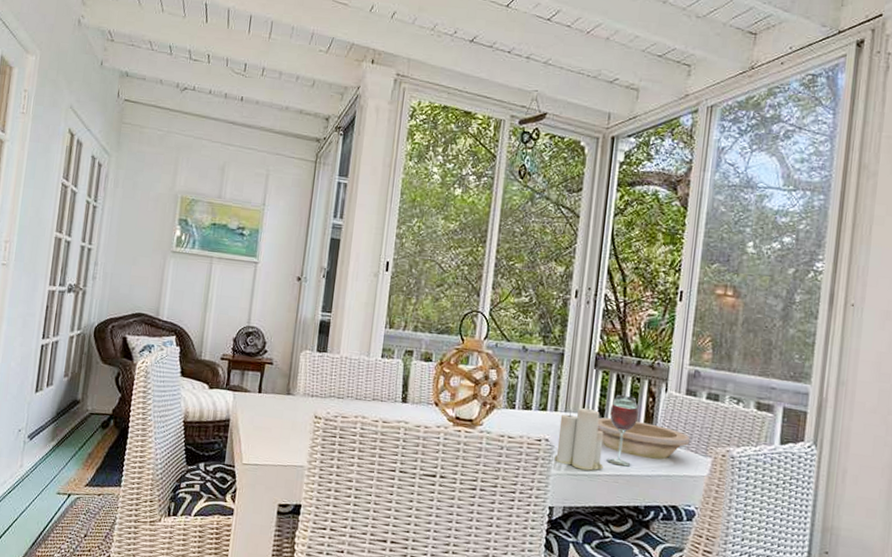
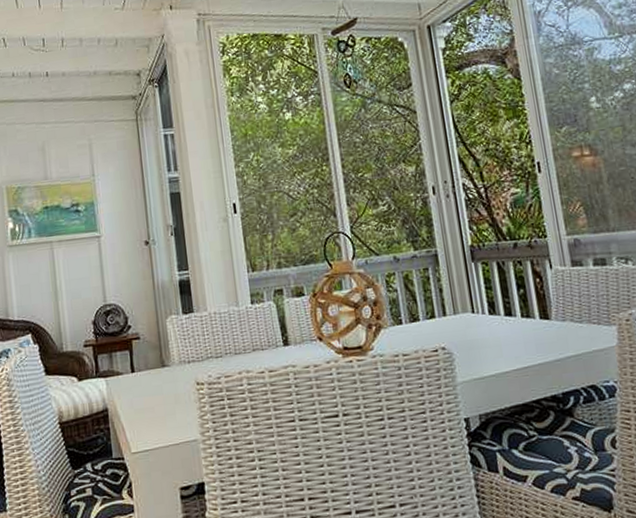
candle: present [554,407,604,471] -> none [451,303,509,371]
bowl: present [597,417,690,459] -> none [490,305,590,343]
wineglass: present [606,395,639,467] -> none [499,282,537,358]

